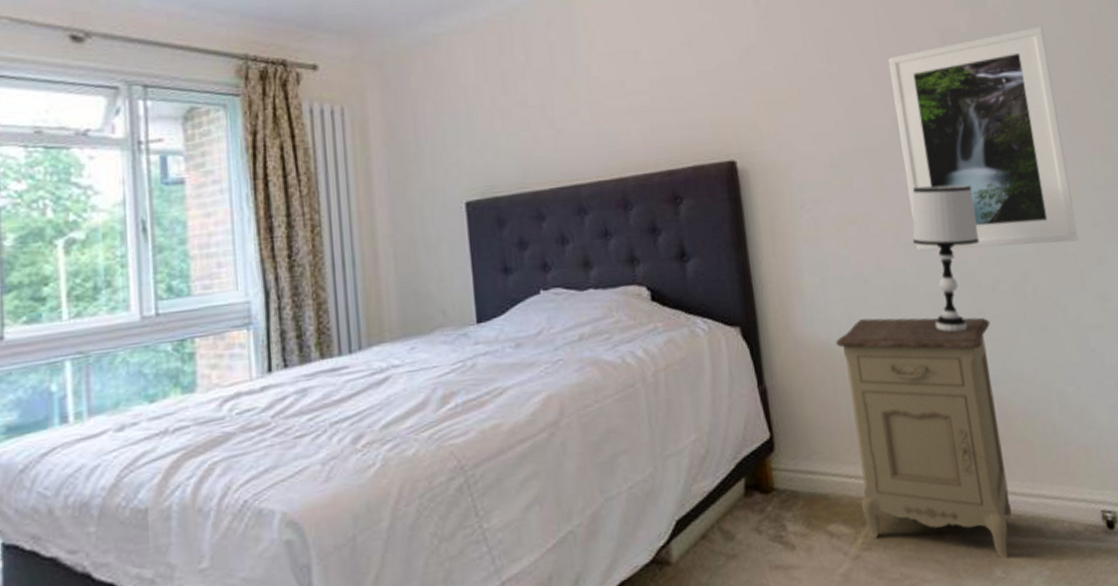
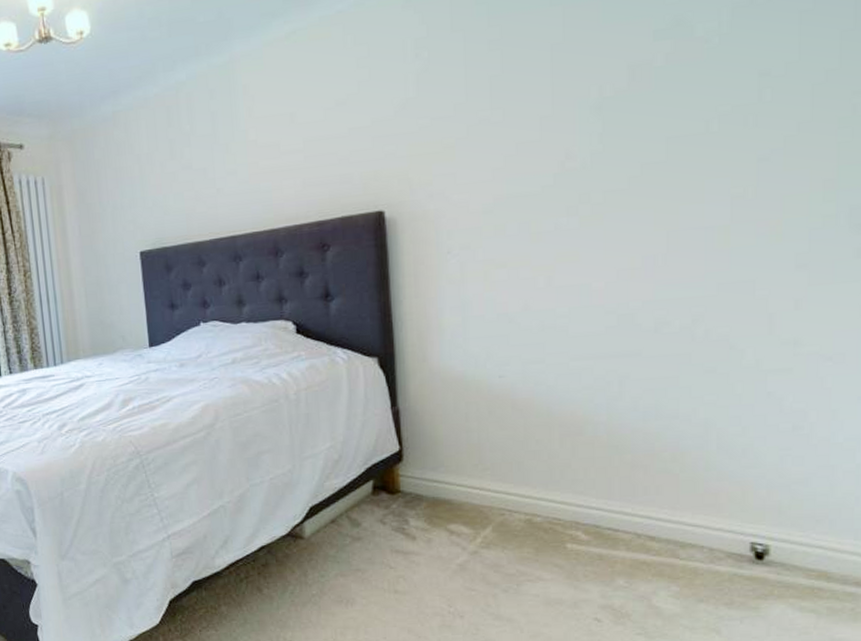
nightstand: present [836,317,1012,559] -> none [472,354,647,572]
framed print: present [888,26,1079,251] -> none [561,50,774,293]
table lamp: present [912,185,980,333] -> none [567,228,646,371]

